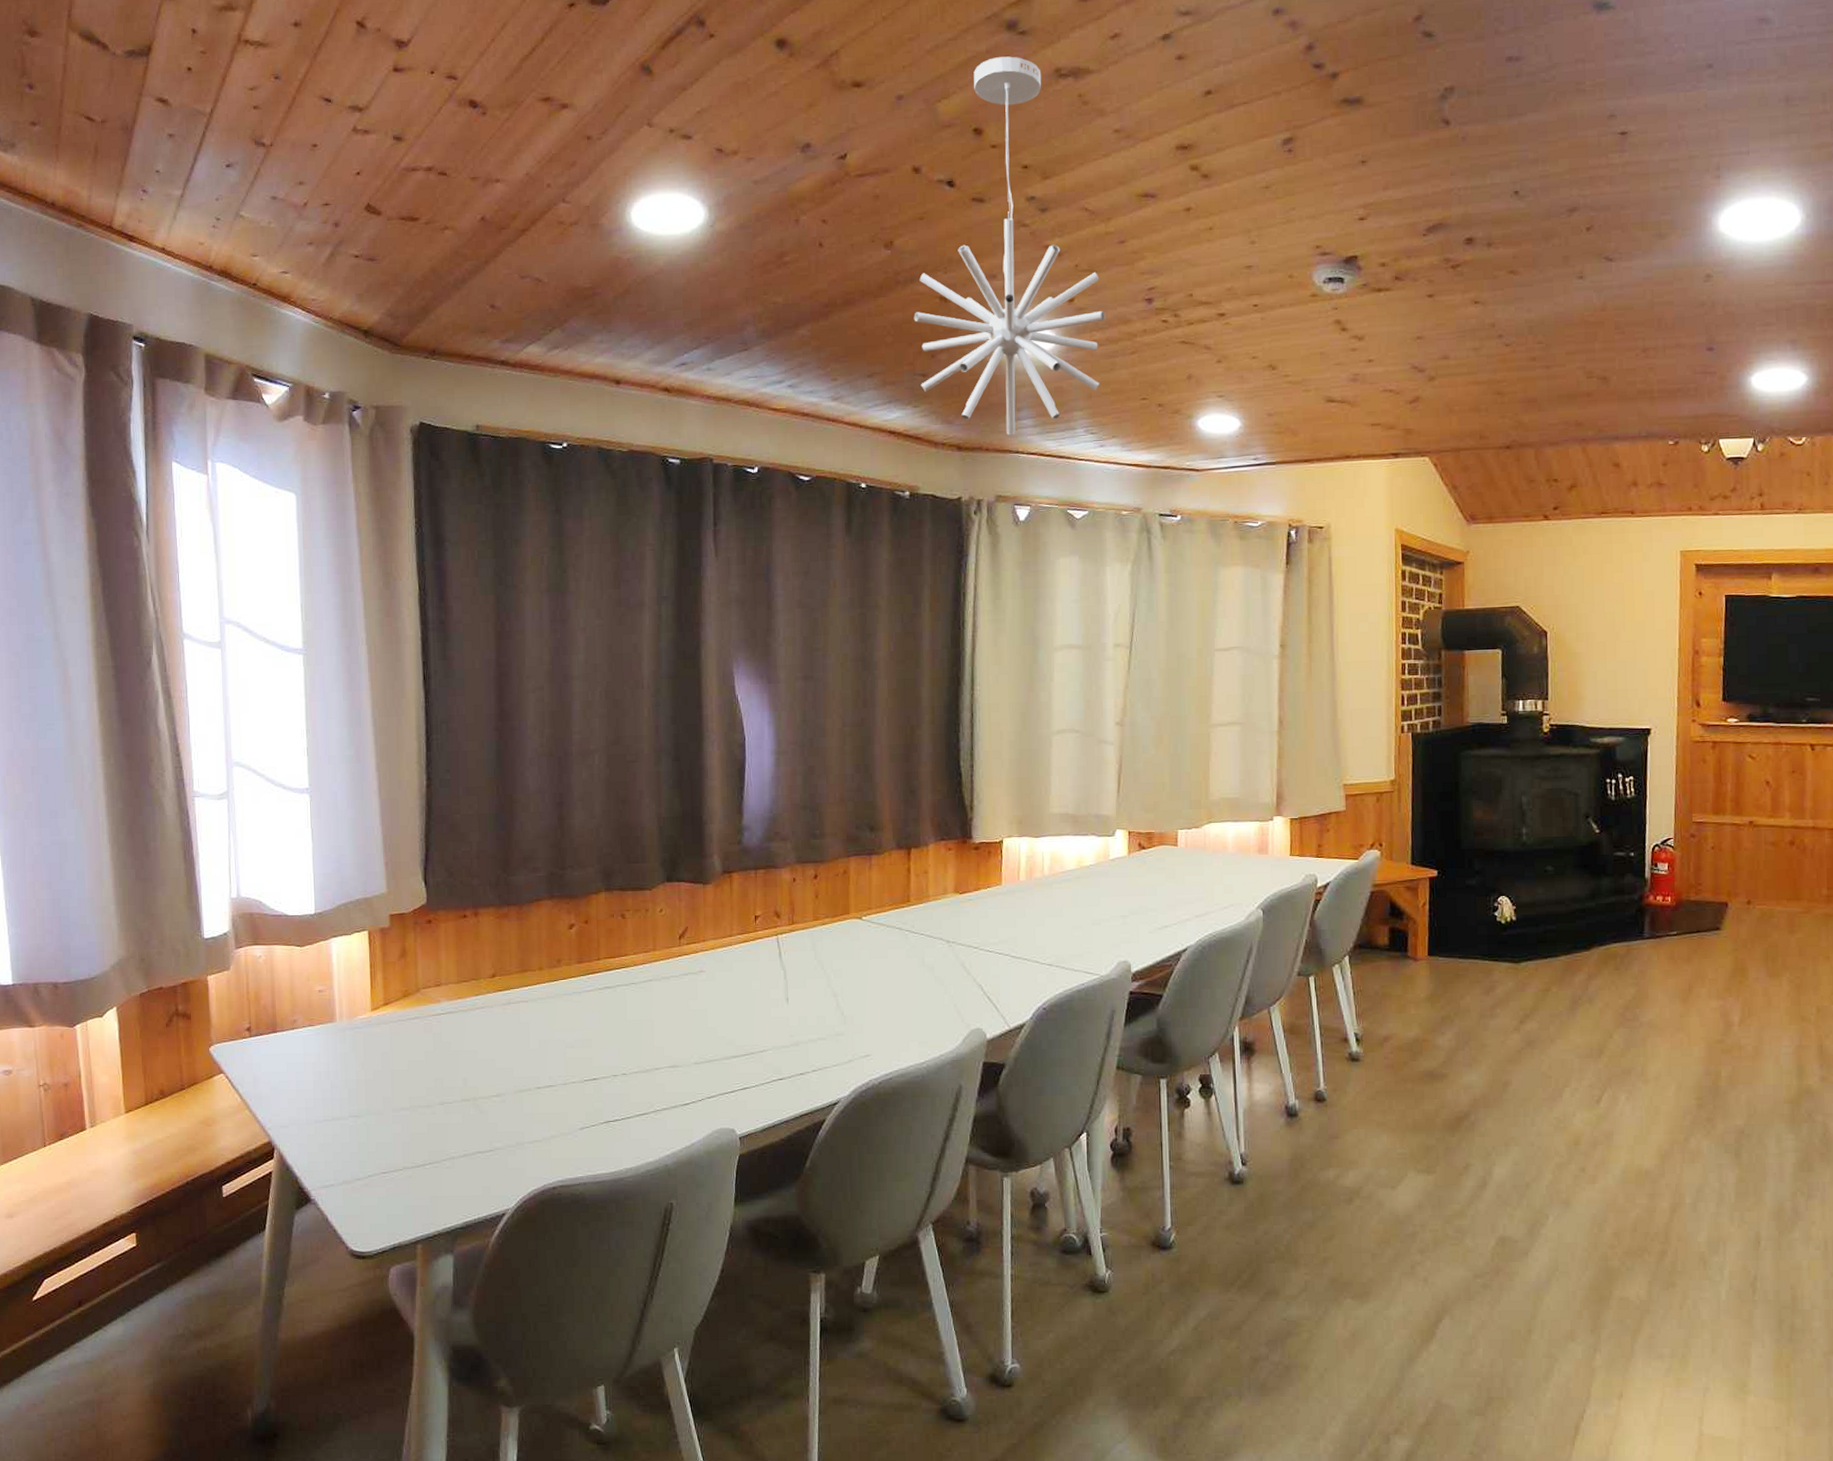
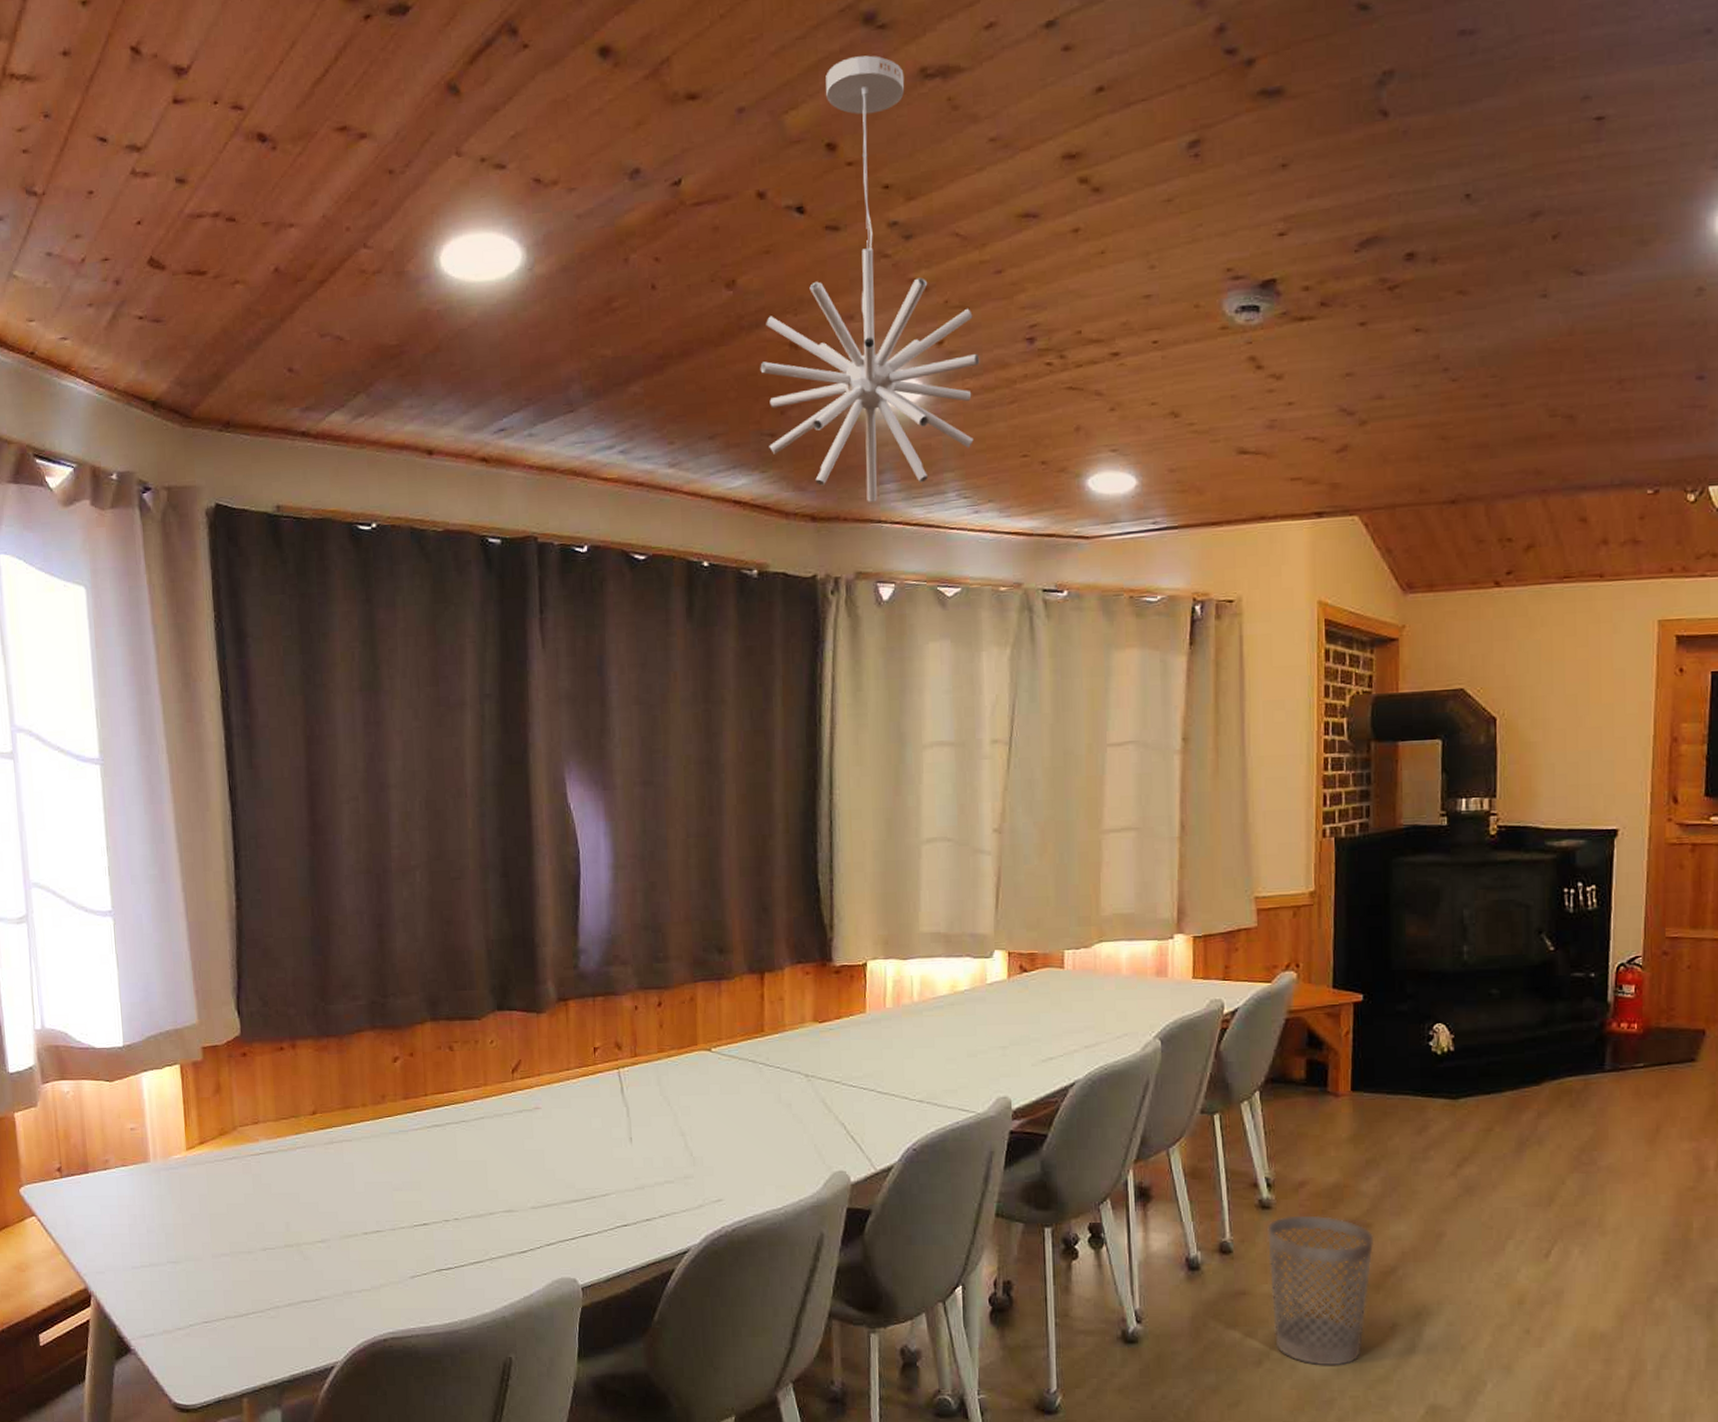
wastebasket: none [1356,1066,1450,1203] -> present [1267,1215,1374,1366]

